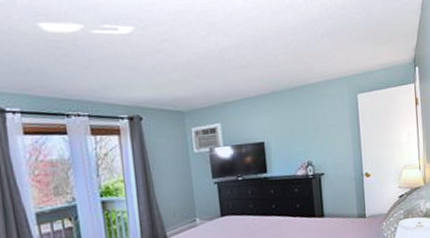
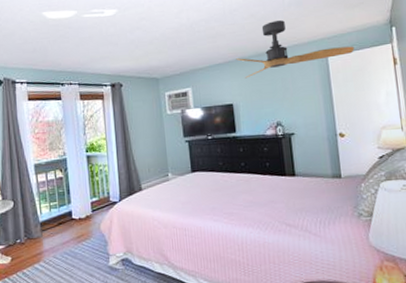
ceiling fan: none [267,53,382,115] -> present [236,20,355,79]

